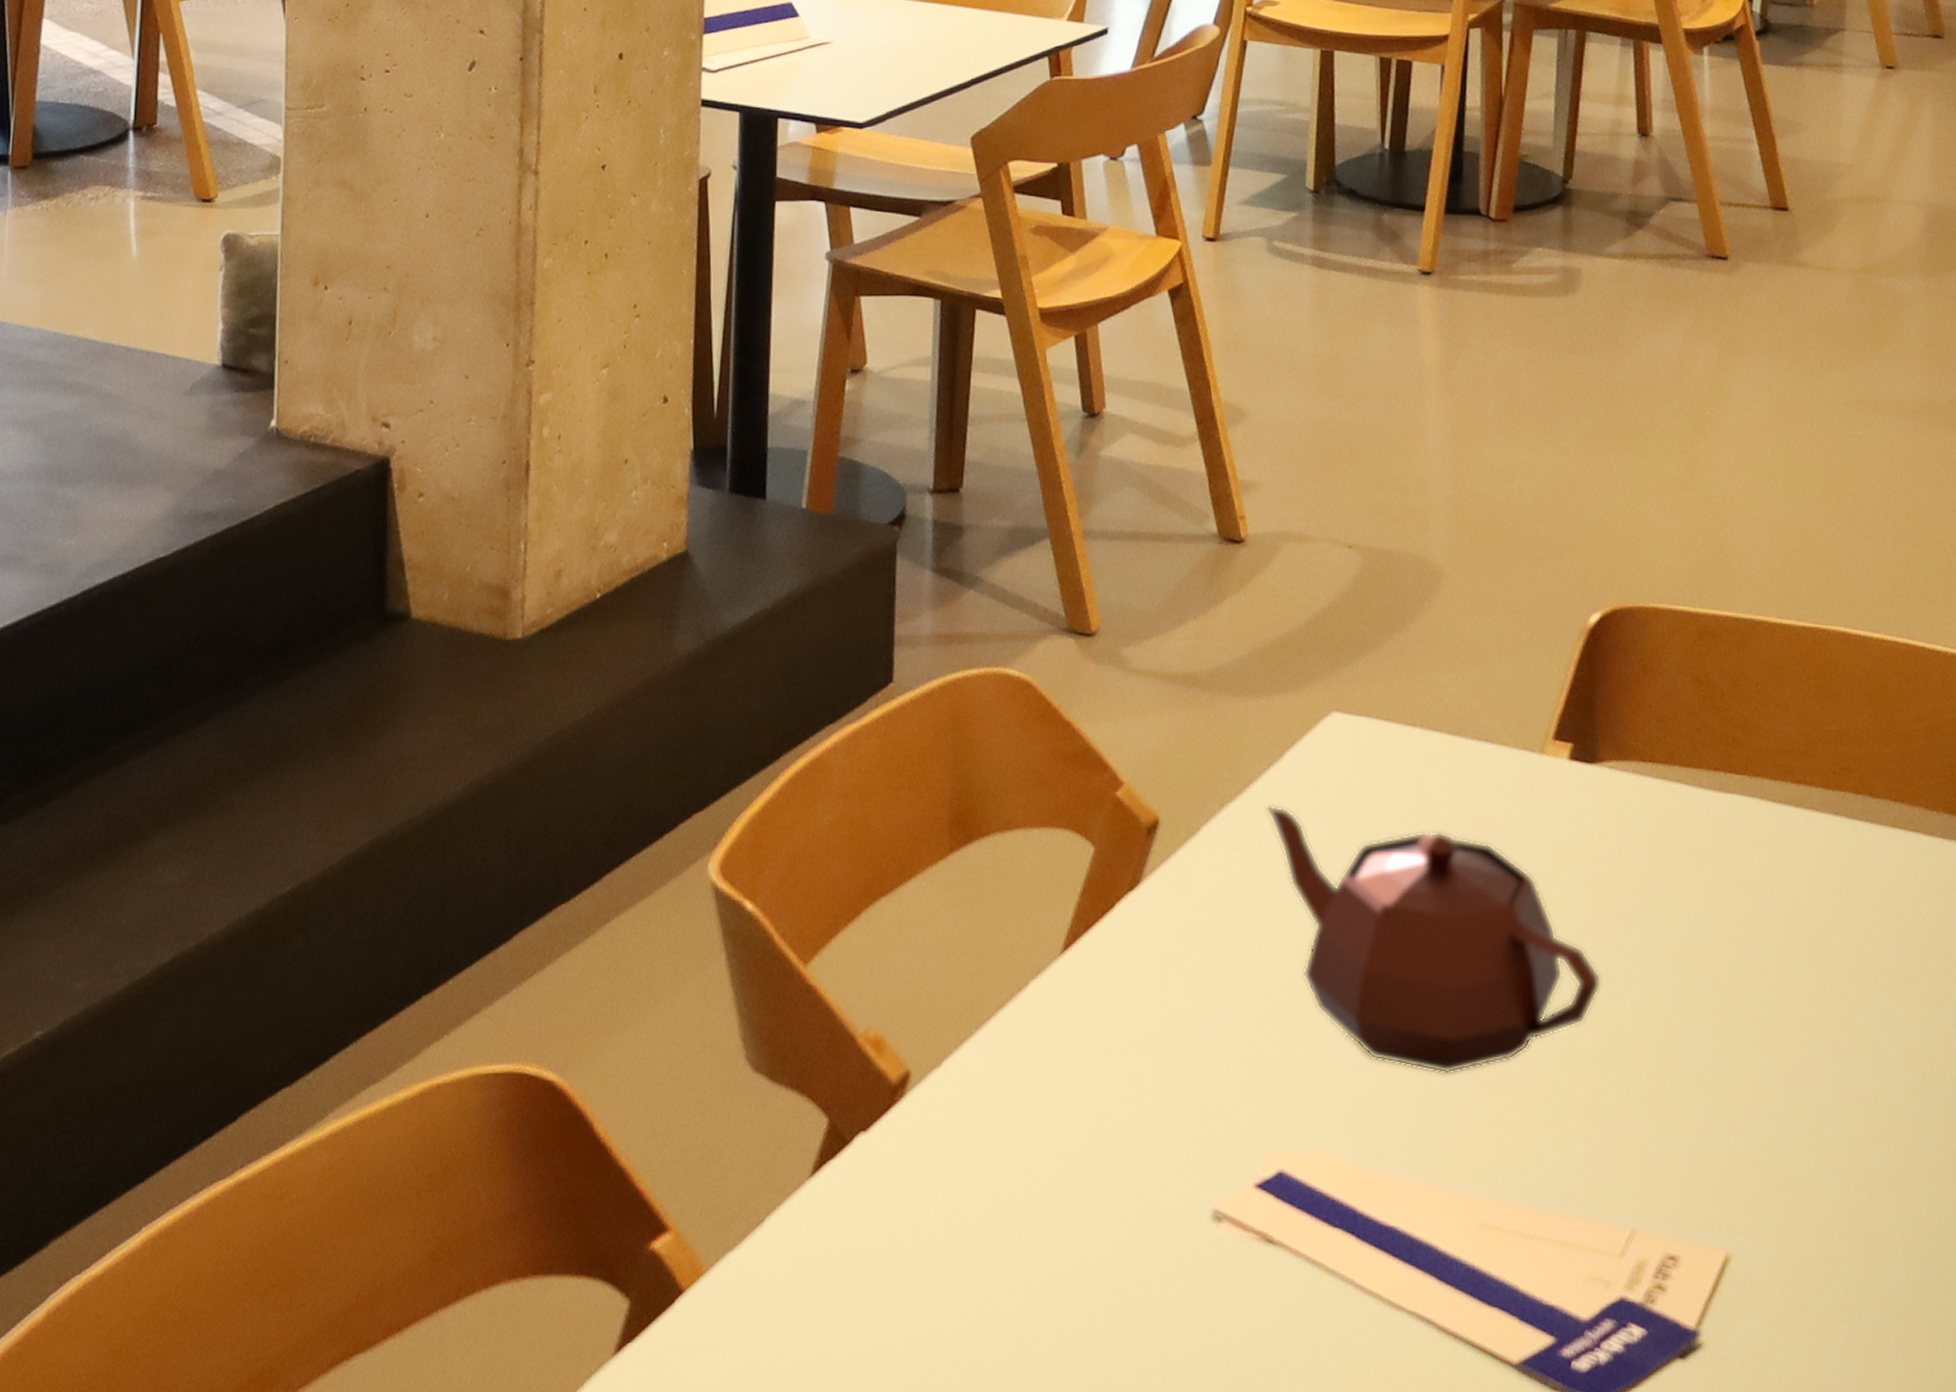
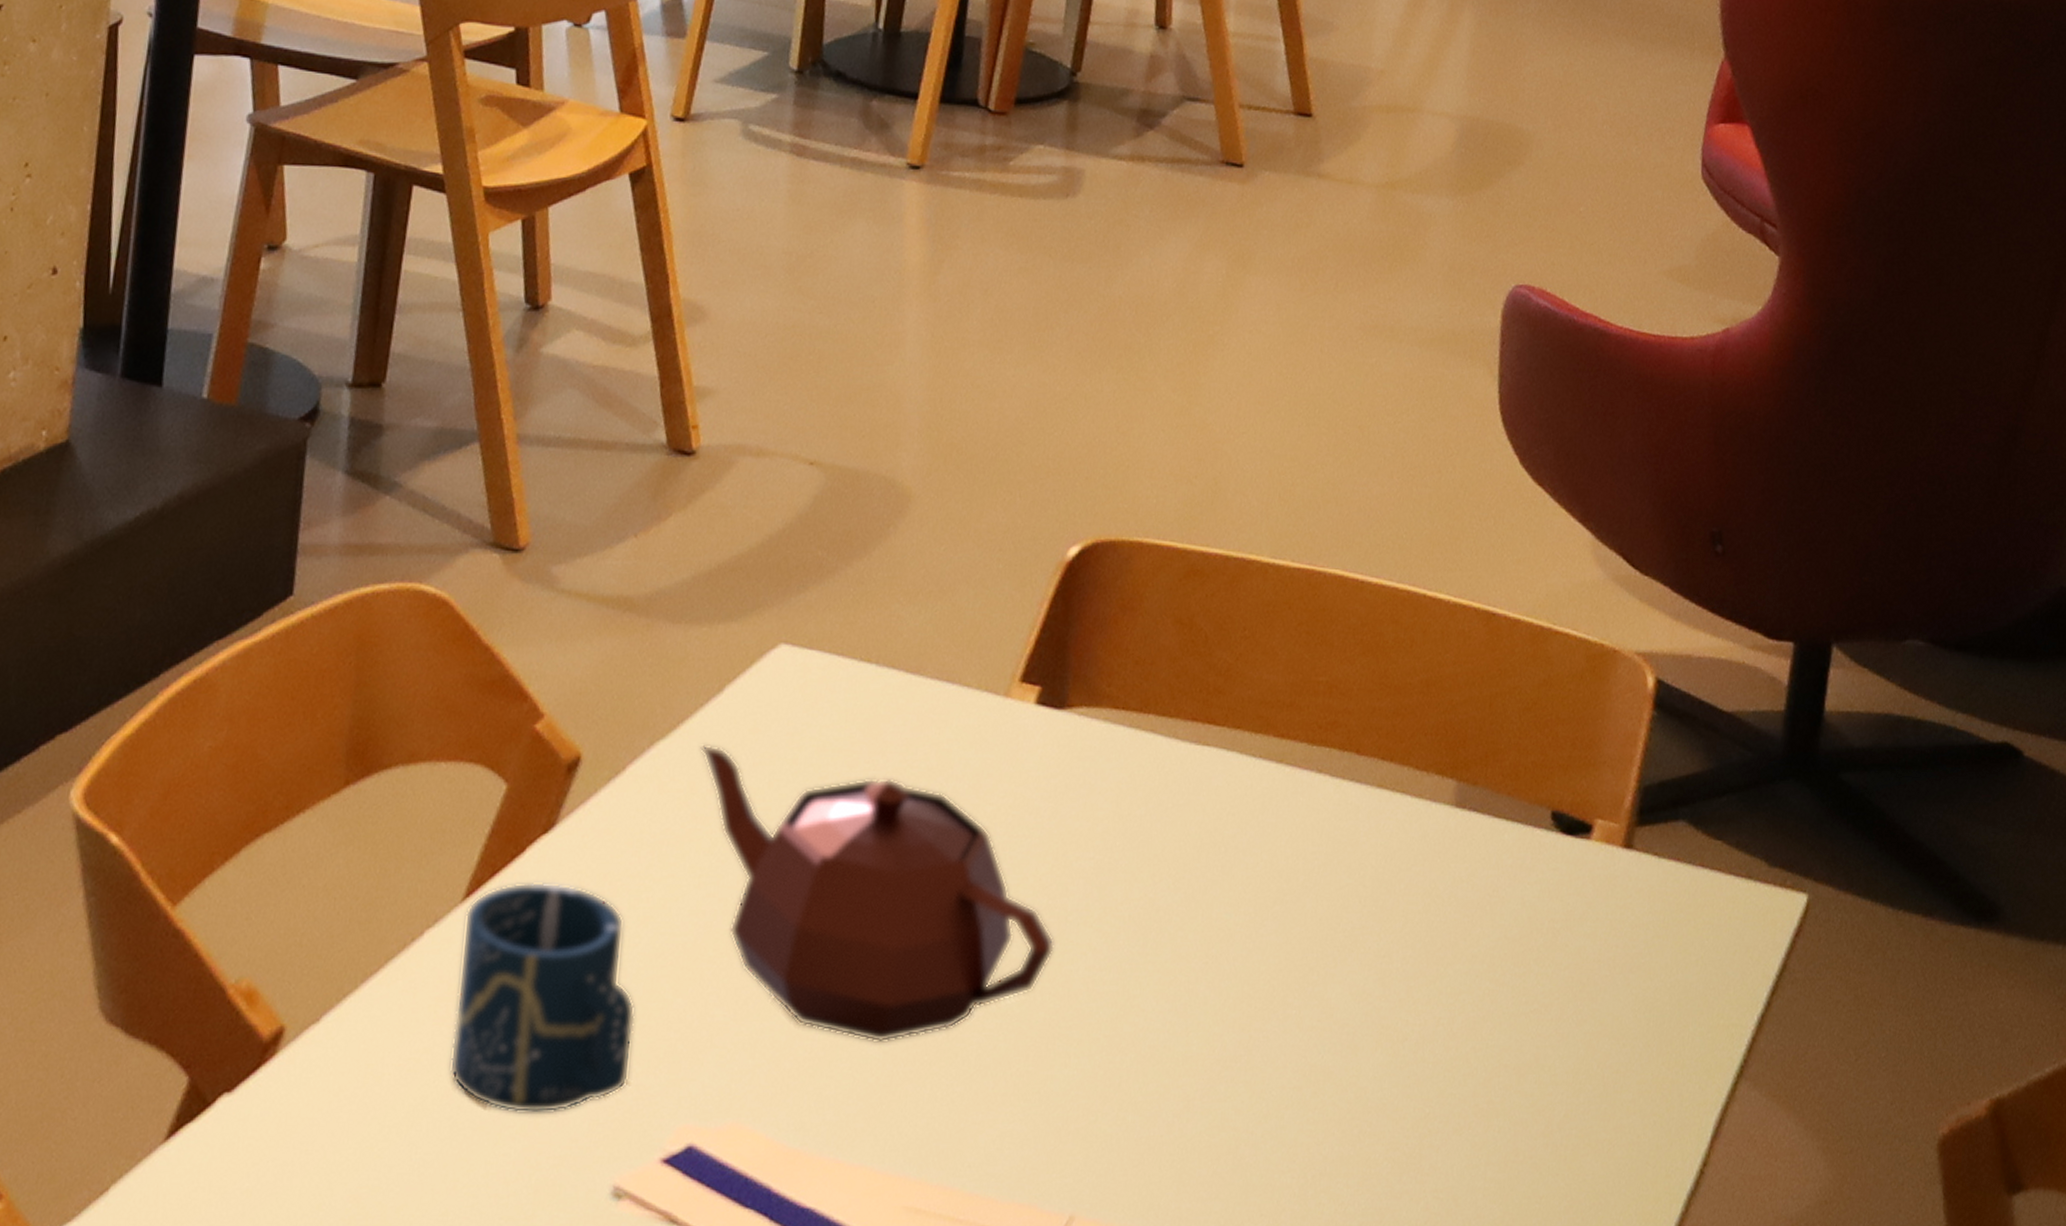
cup: none [1059,934,1223,1145] -> present [449,881,635,1113]

